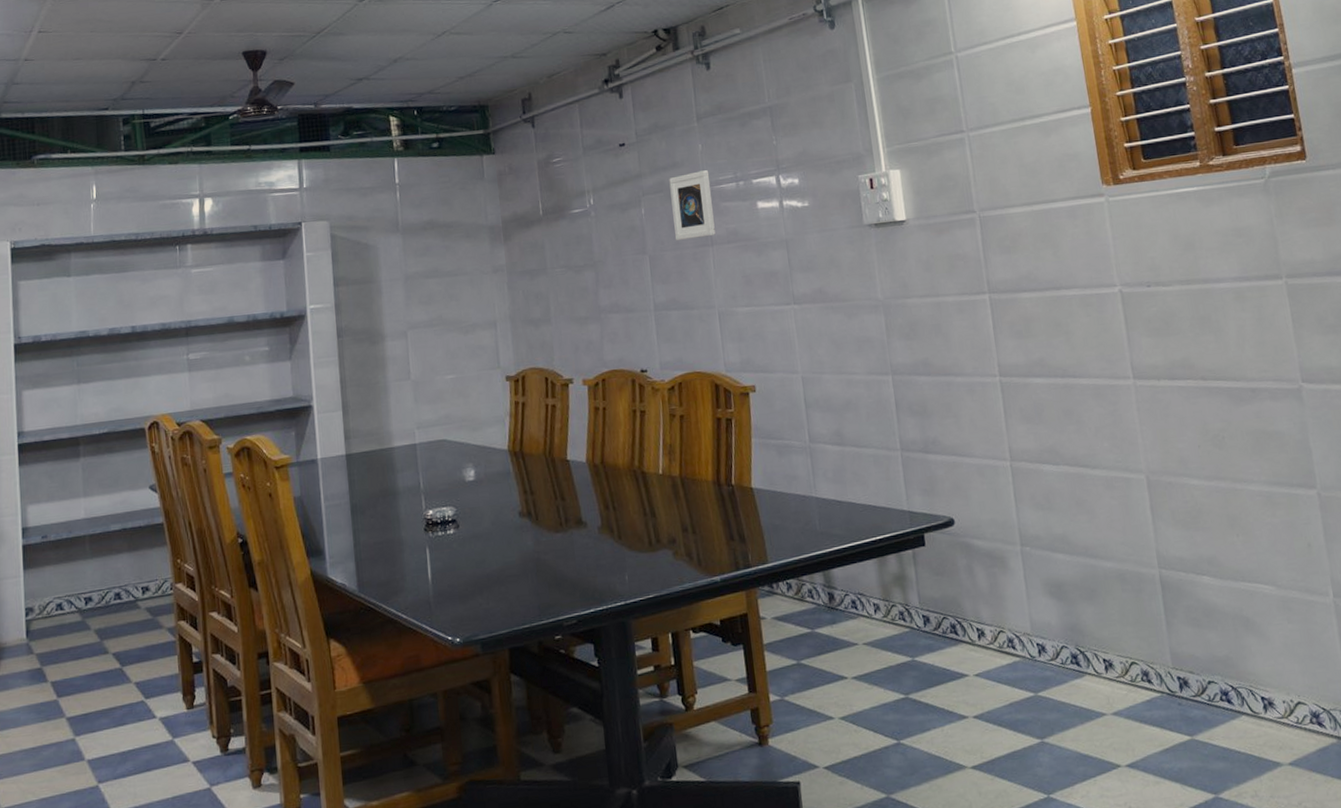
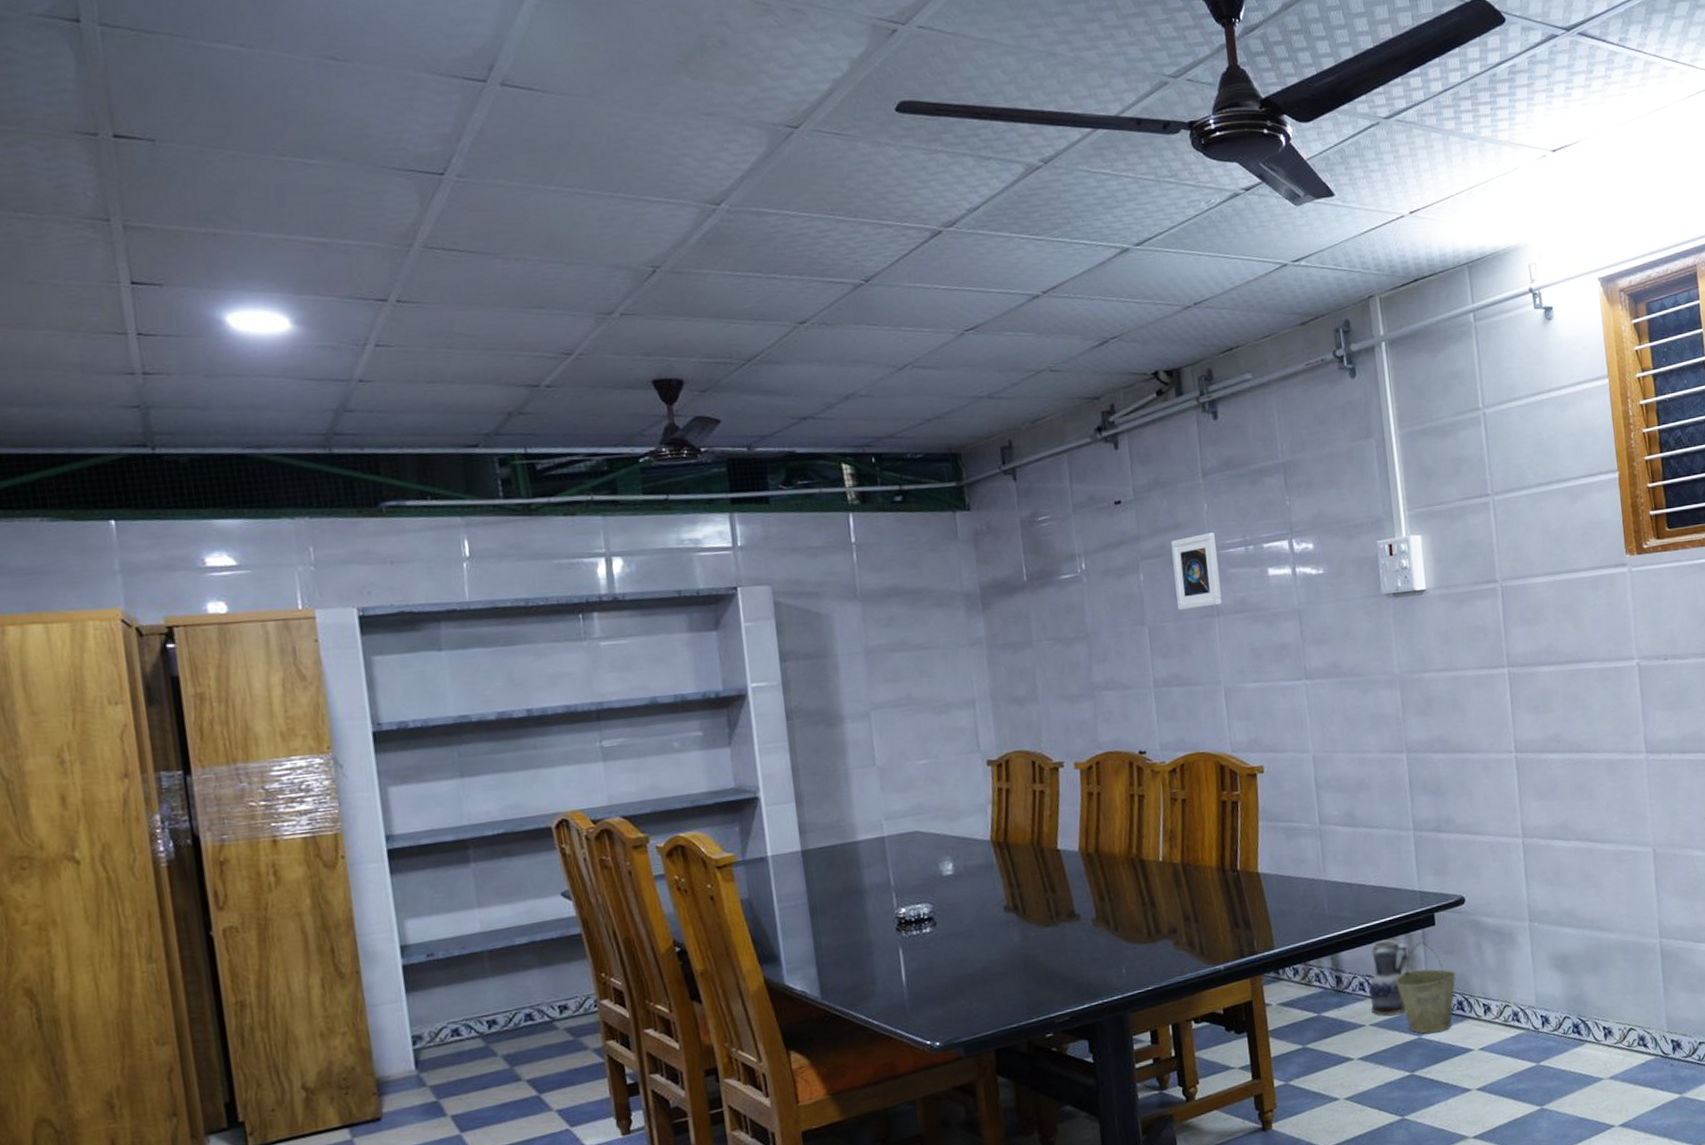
ceramic jug: none [861,558,901,635] -> present [1369,939,1410,1016]
bucket: none [886,562,948,656] -> present [1395,941,1456,1034]

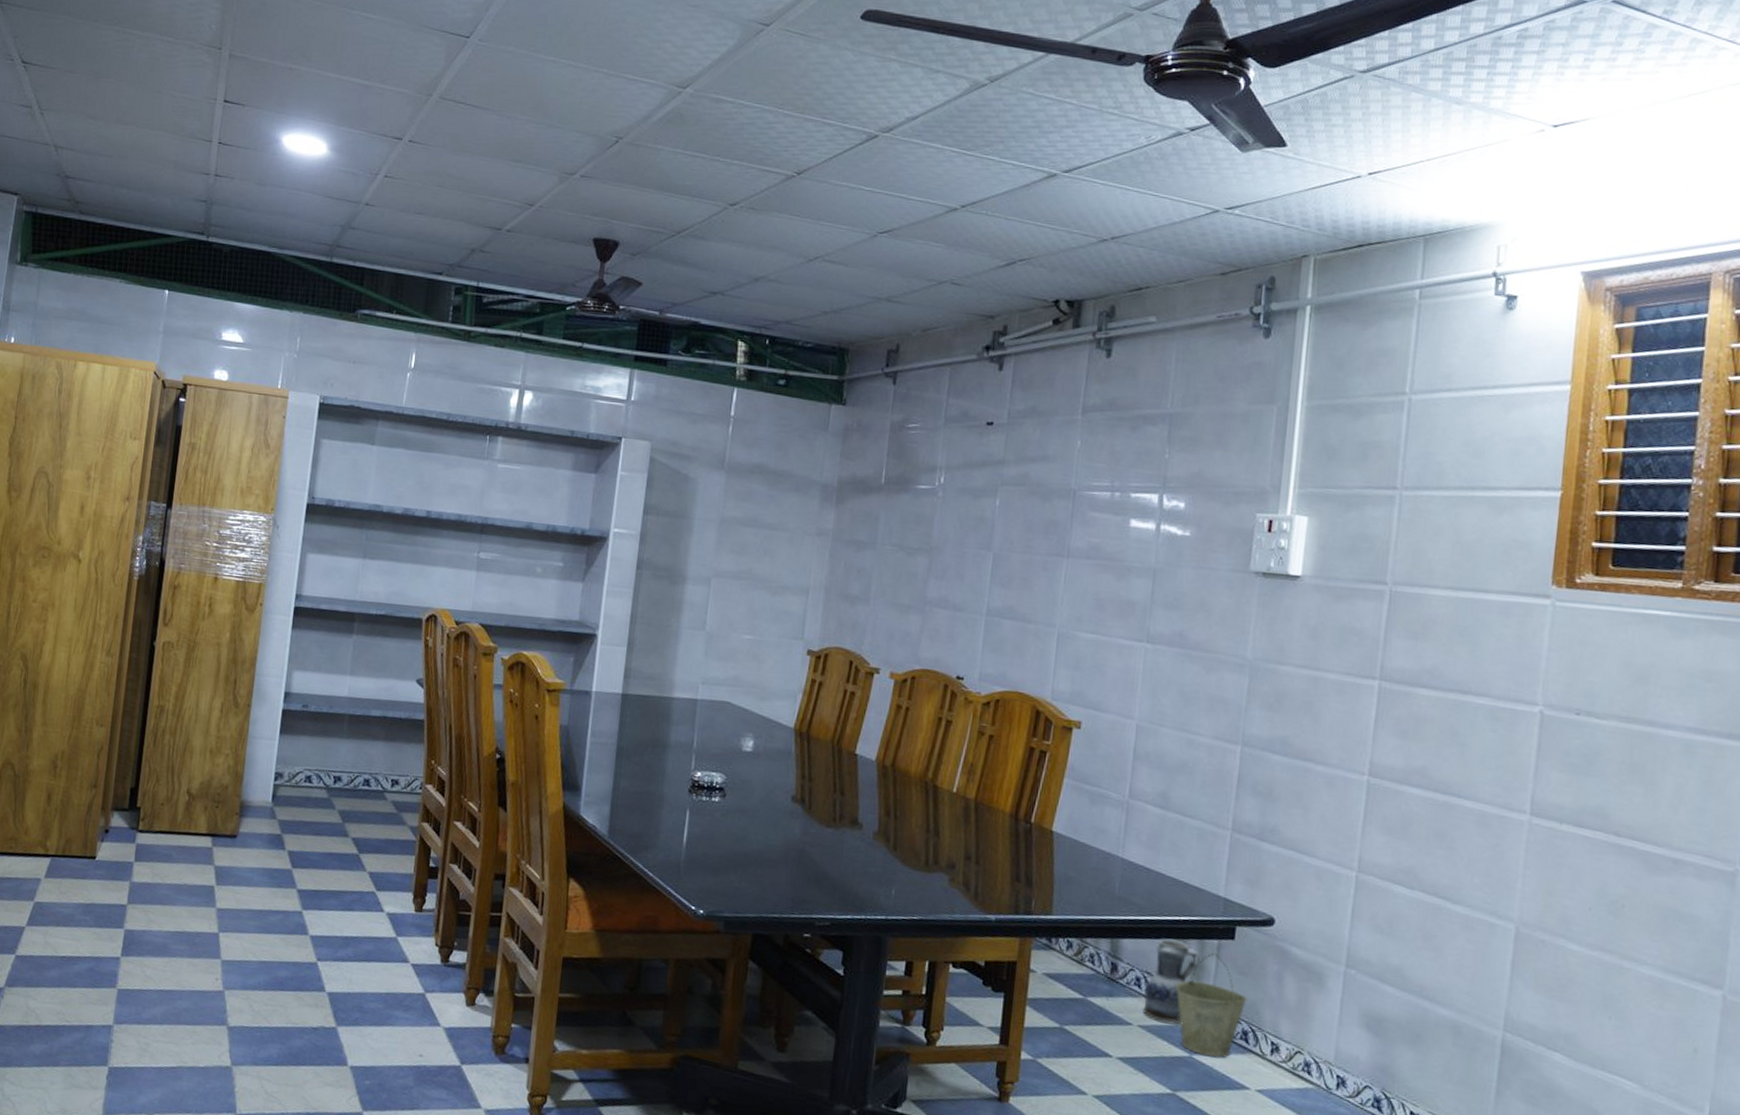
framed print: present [1171,533,1222,611] -> none [1028,470,1083,547]

